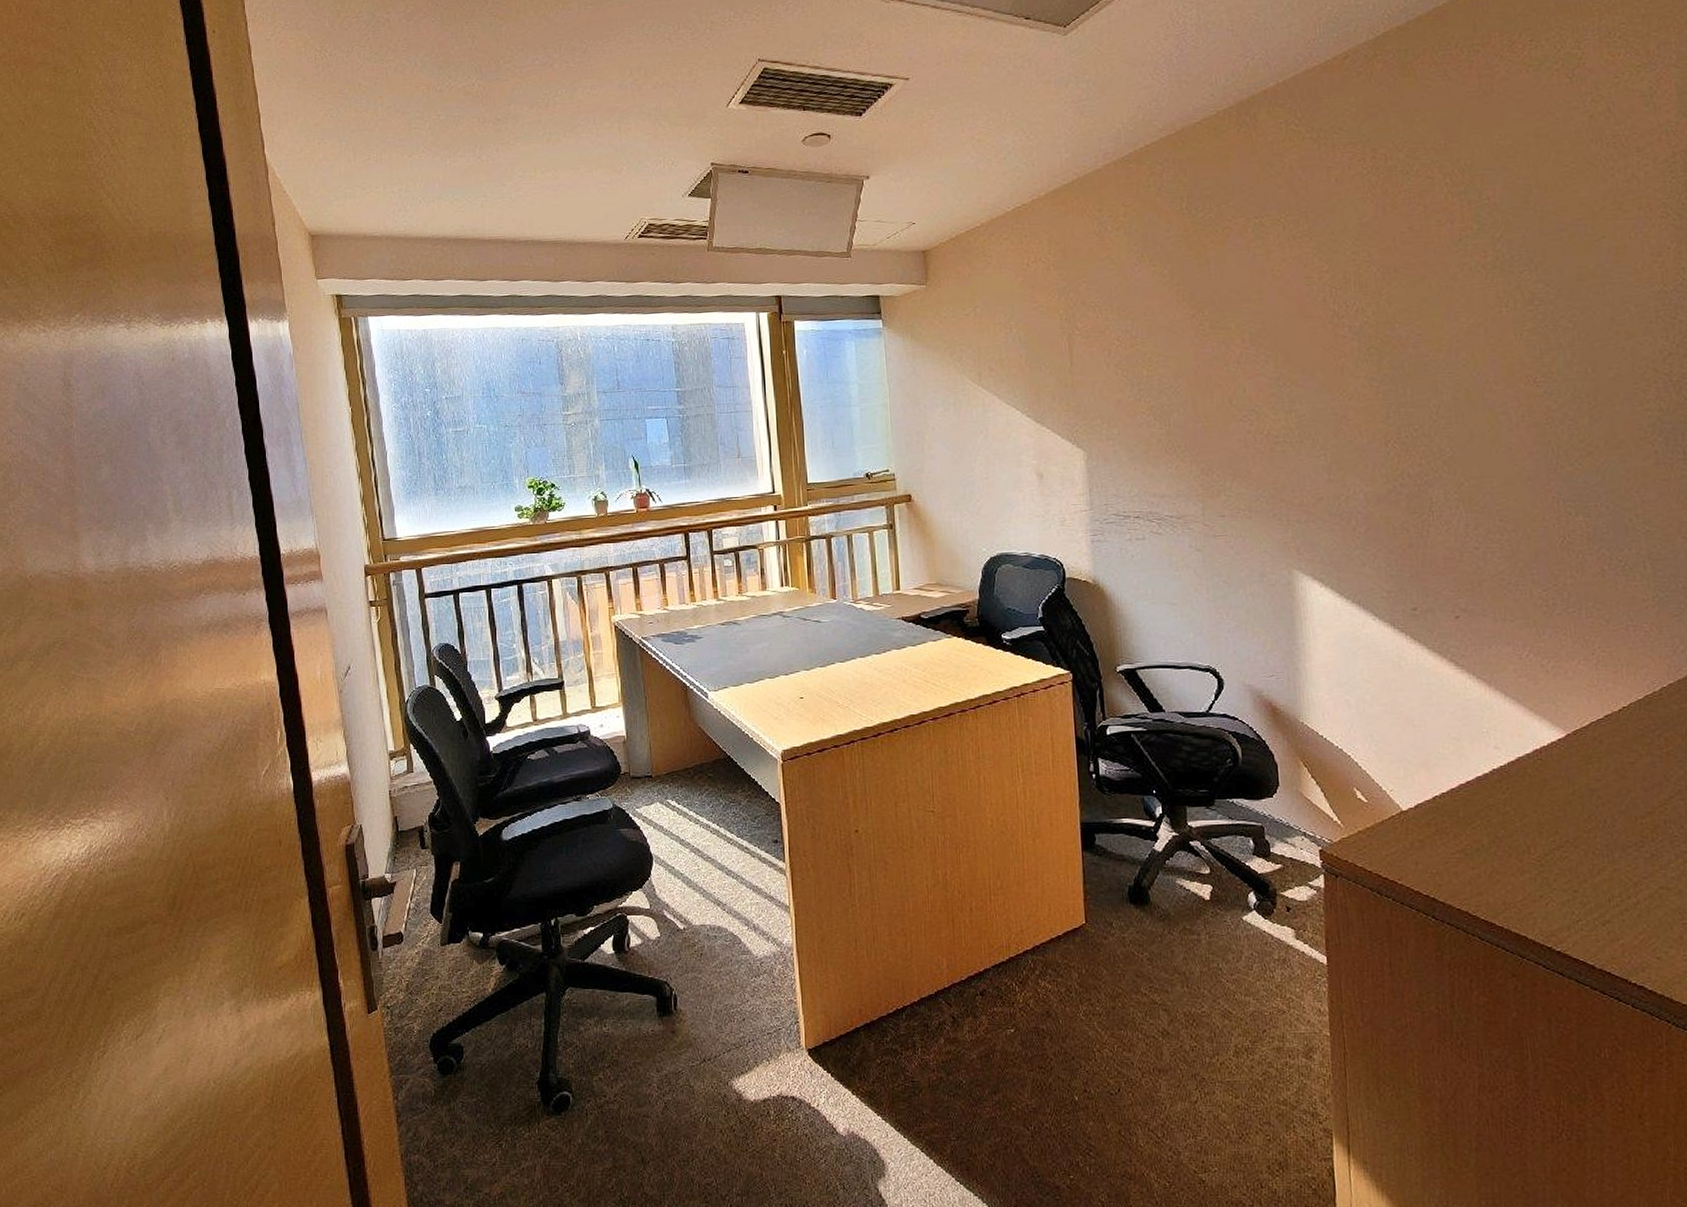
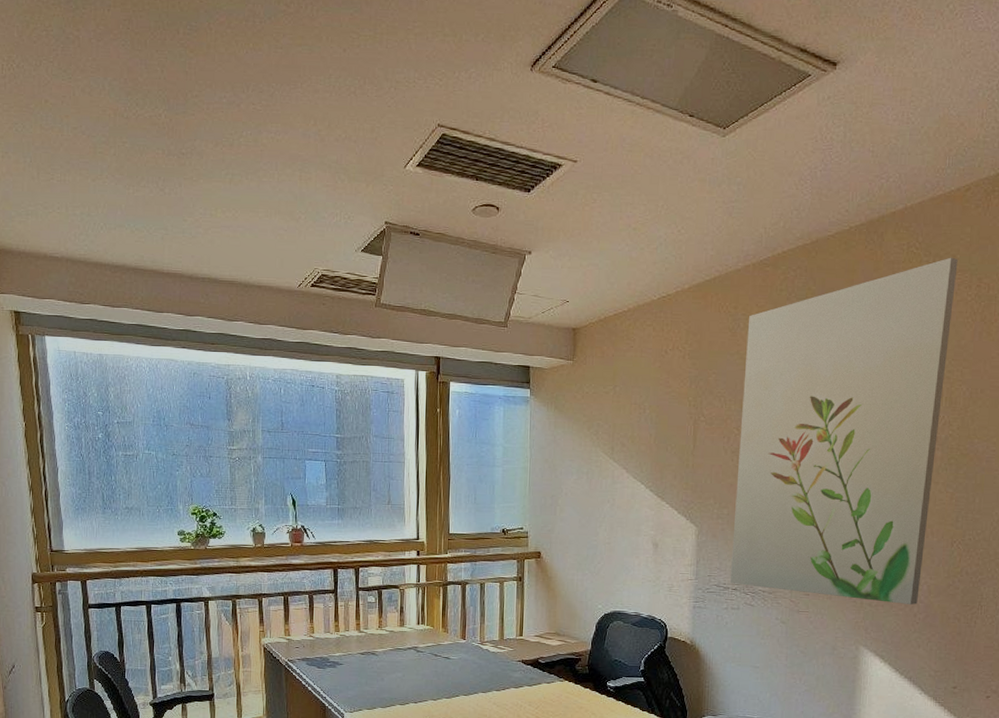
wall art: none [1116,130,1355,518] -> present [729,257,958,605]

